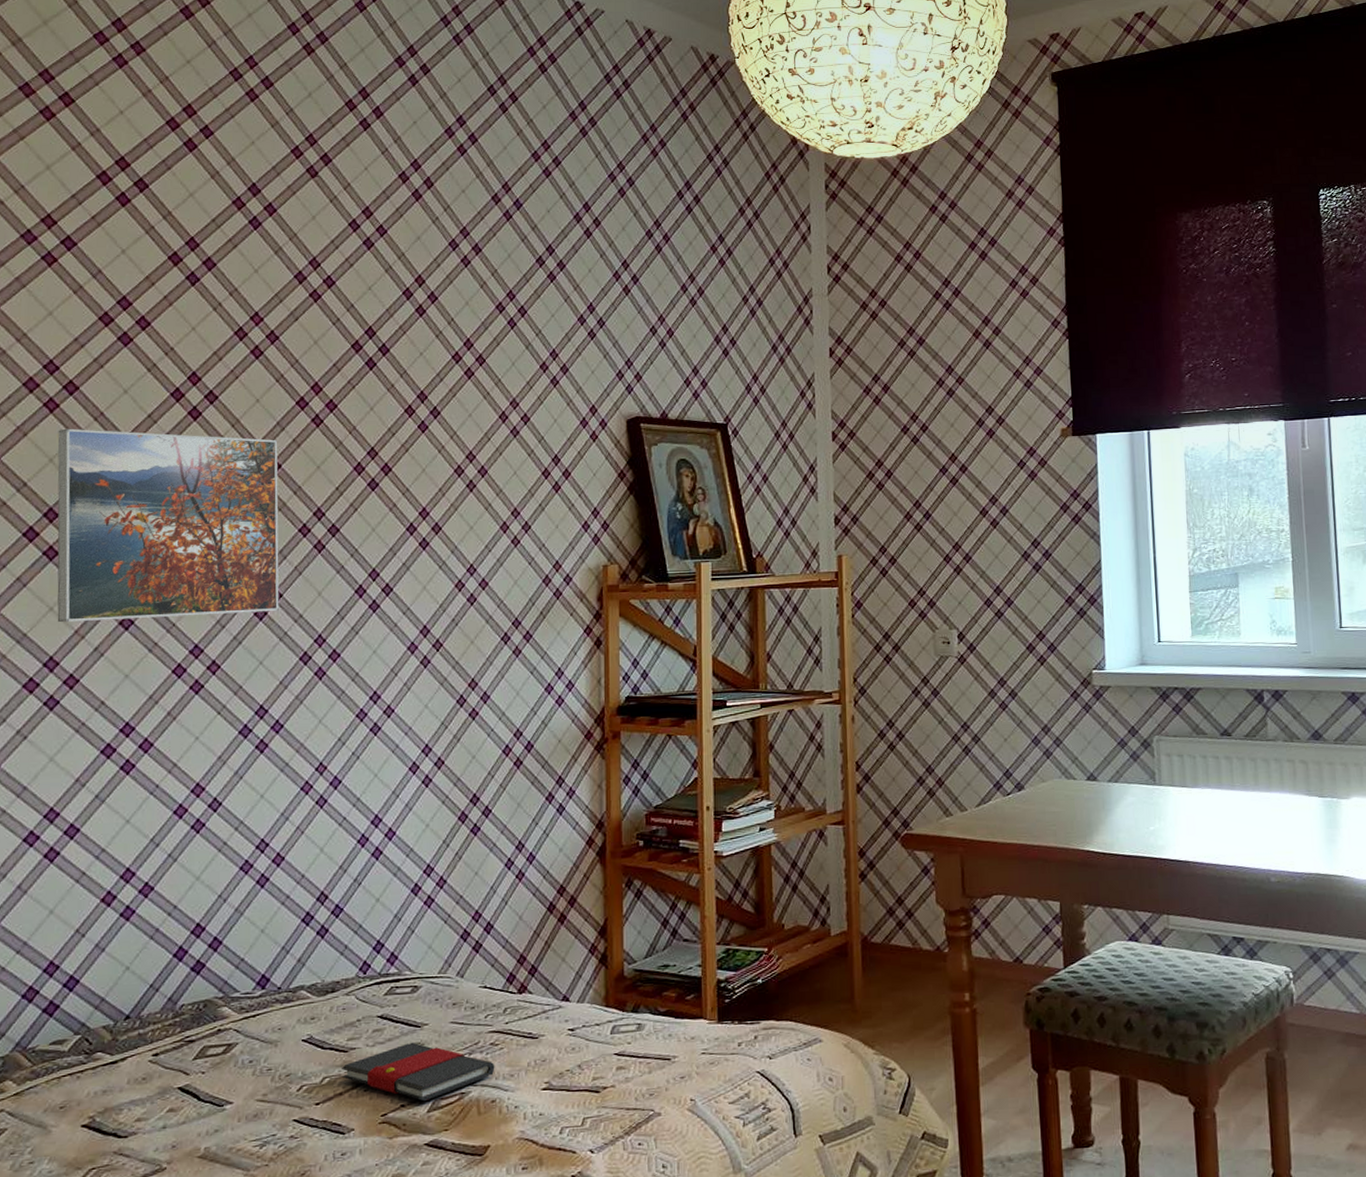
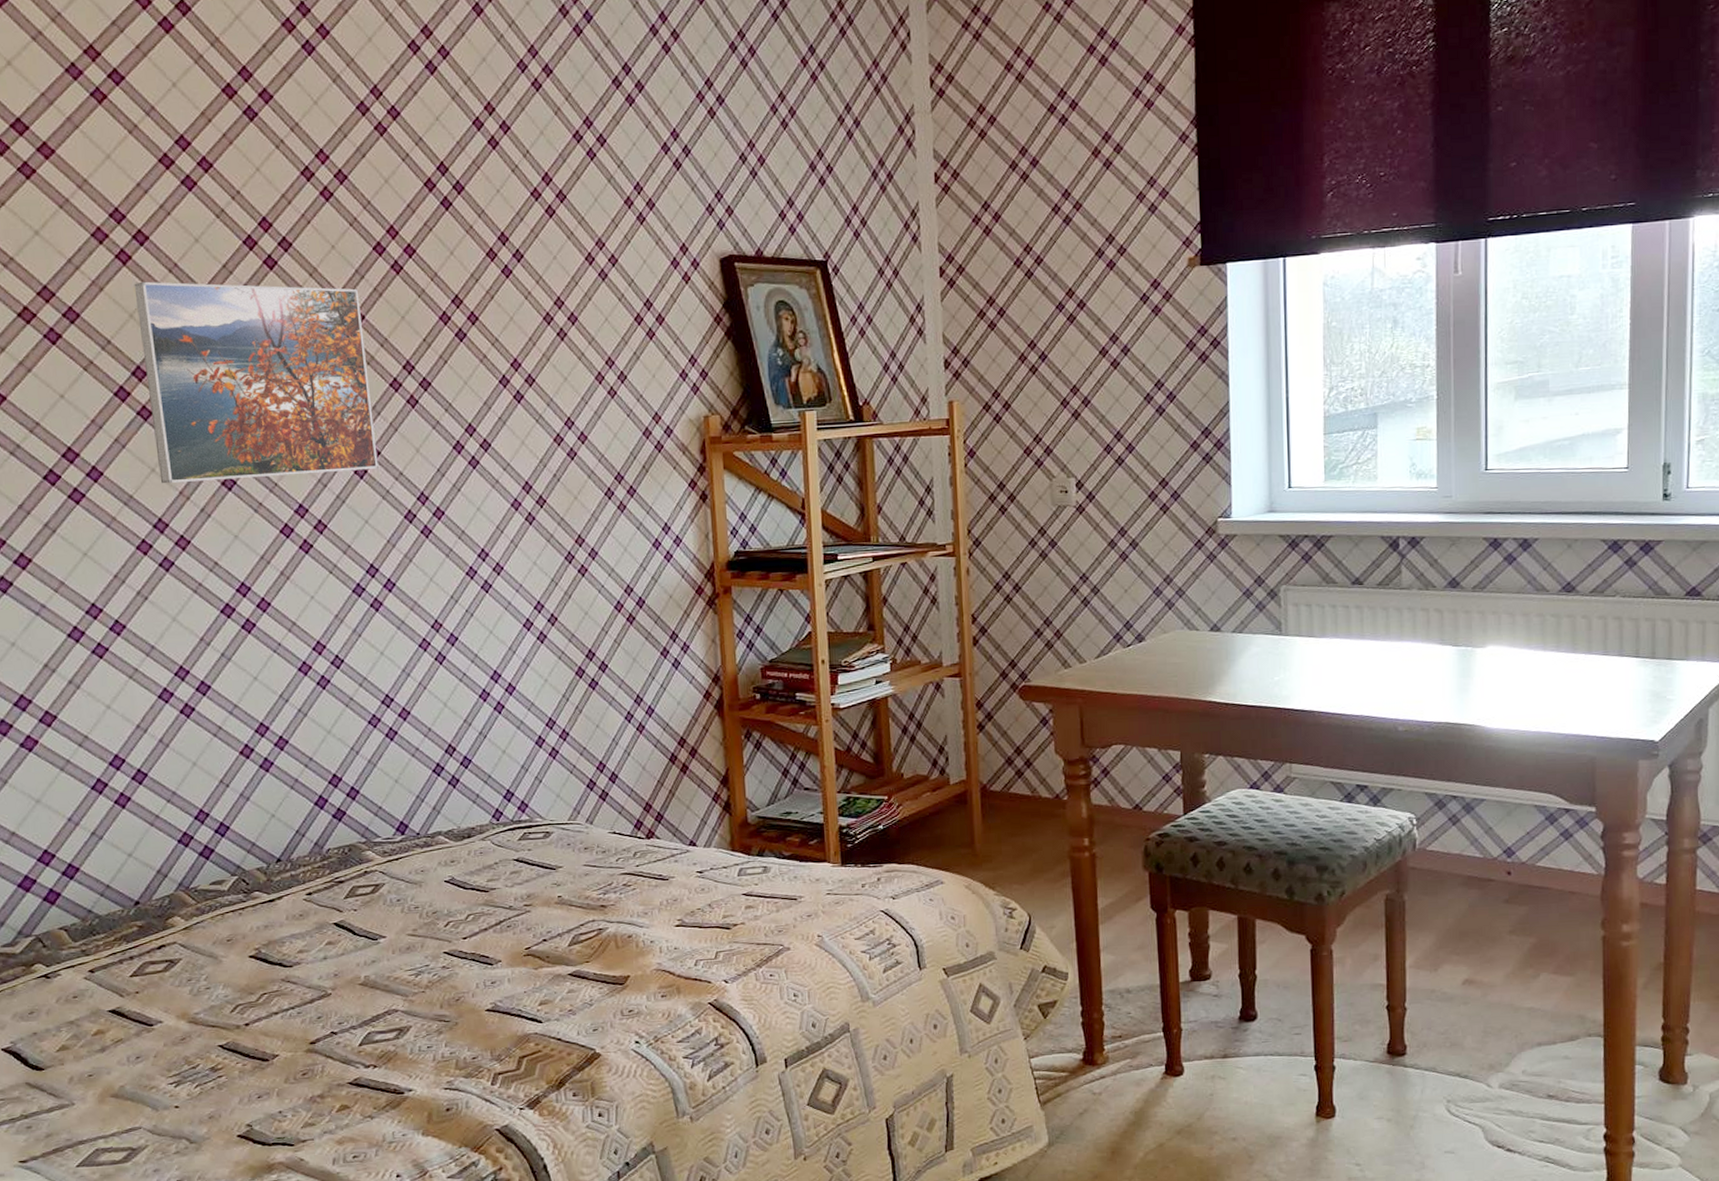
book: present [342,1042,495,1102] -> none [484,883,630,937]

